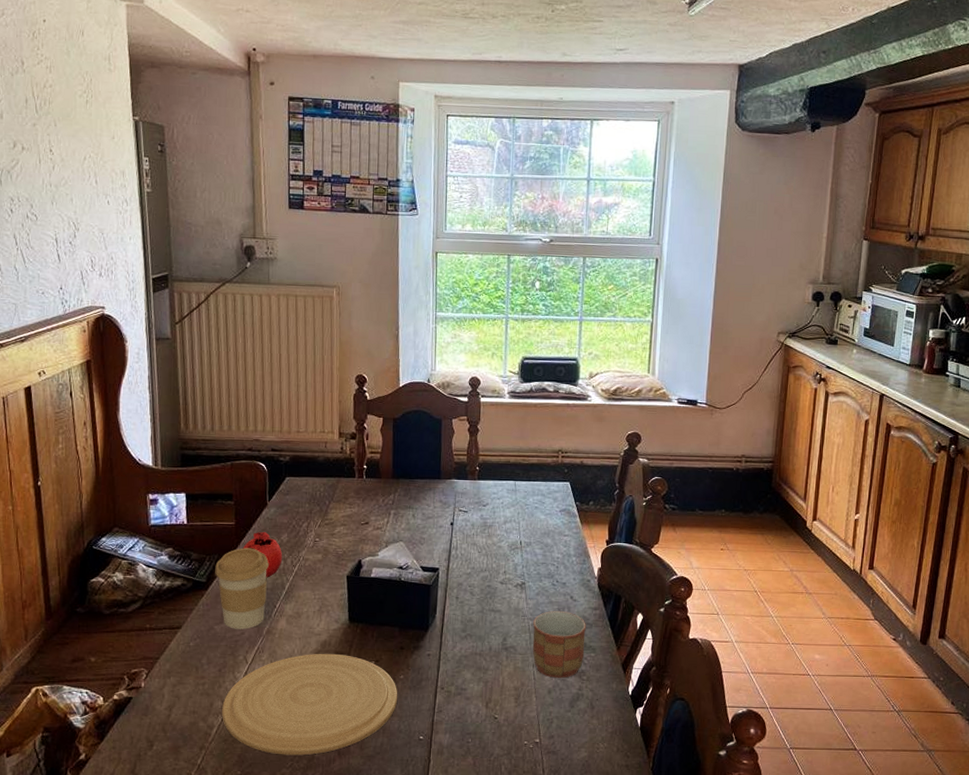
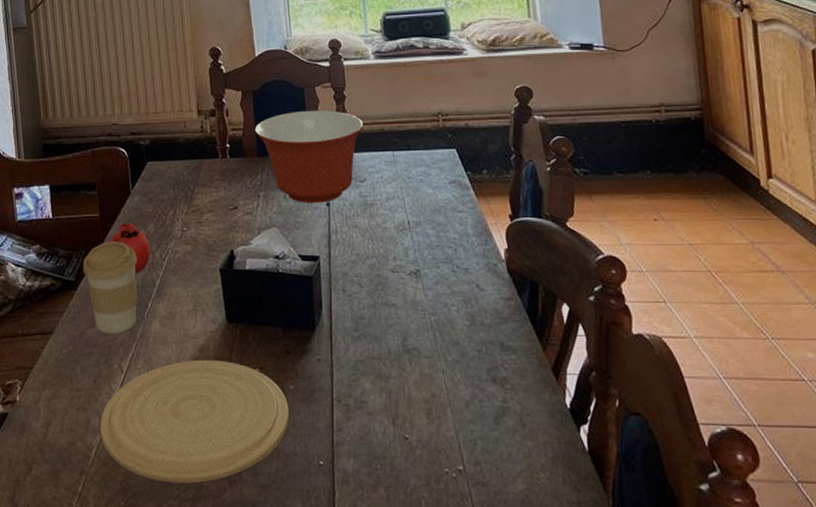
mixing bowl: none [392,440,492,523] -> present [254,110,364,203]
mug: present [532,610,586,678] -> none [436,302,504,387]

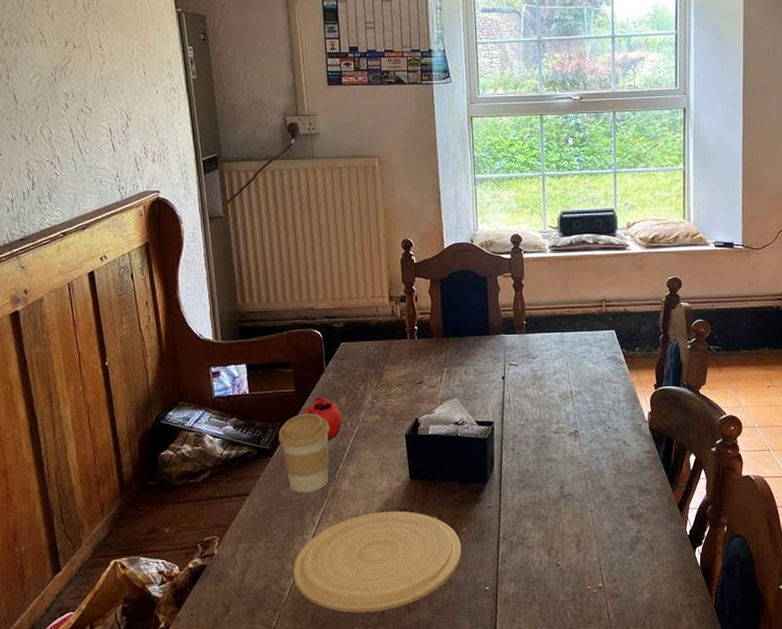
mixing bowl: present [254,110,364,203] -> none [441,296,538,377]

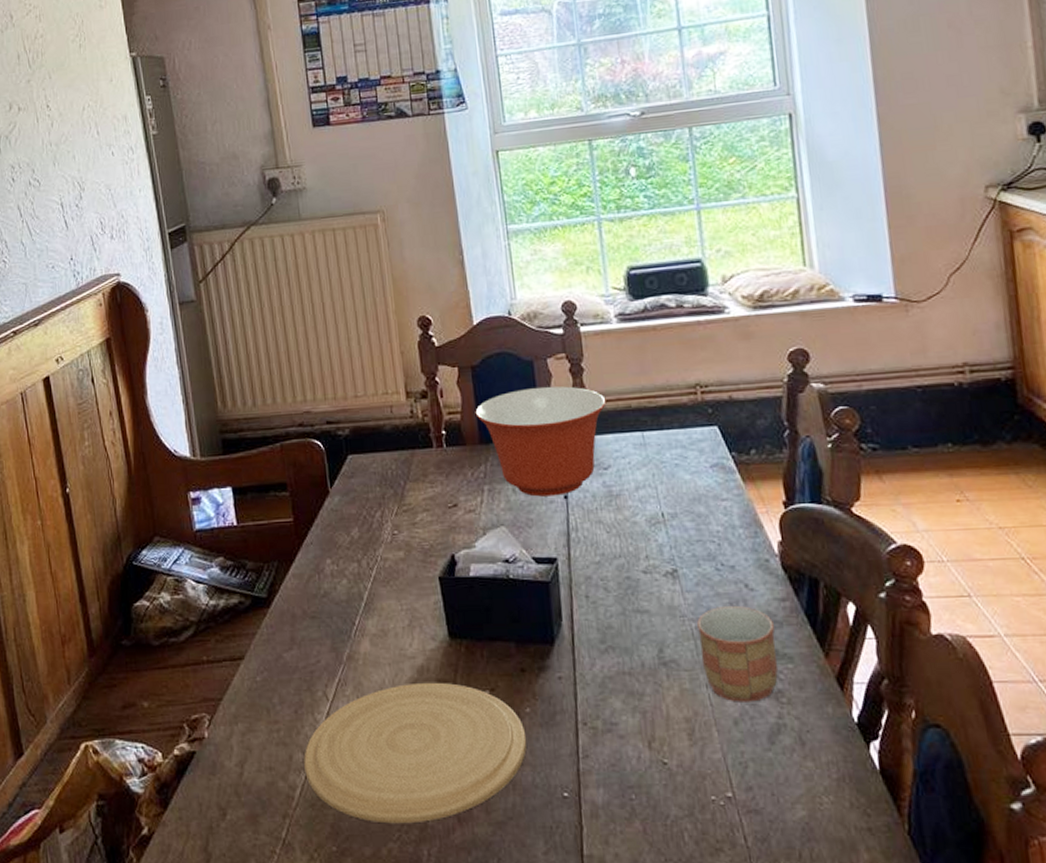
coffee cup: present [278,413,329,493] -> none [276,549,343,656]
fruit: present [303,396,343,441] -> none [306,527,356,587]
mixing bowl: none [441,296,538,377] -> present [475,386,607,497]
mug: none [589,456,641,522] -> present [697,605,778,702]

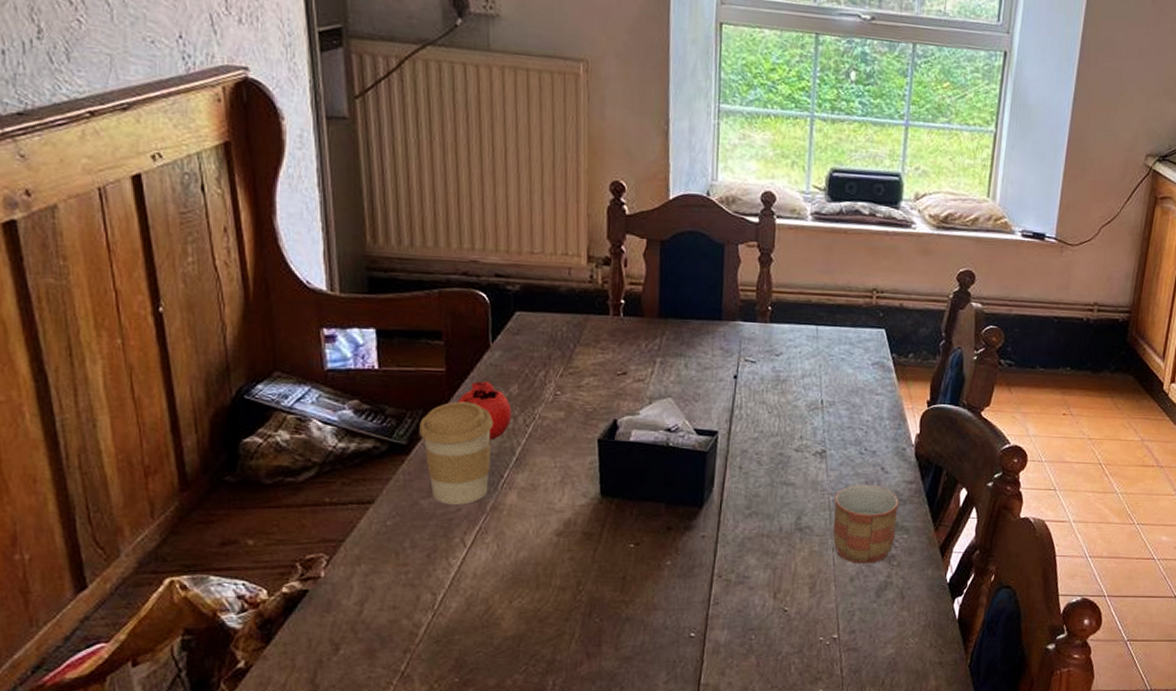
coffee cup: none [276,549,343,656] -> present [419,401,493,505]
plate: present [304,682,527,824] -> none [432,534,664,658]
fruit: none [306,527,356,587] -> present [457,381,512,440]
mixing bowl: present [475,386,607,497] -> none [658,270,789,375]

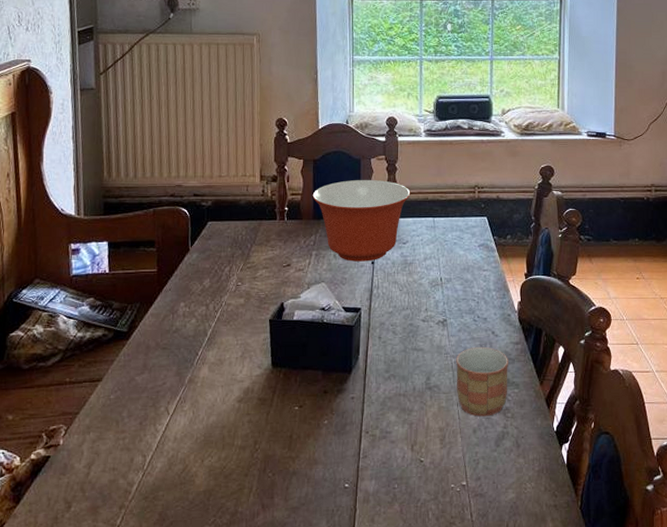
coffee cup: present [419,401,493,505] -> none [136,295,191,379]
fruit: present [457,381,512,440] -> none [164,277,205,325]
mixing bowl: none [658,270,789,375] -> present [312,179,411,262]

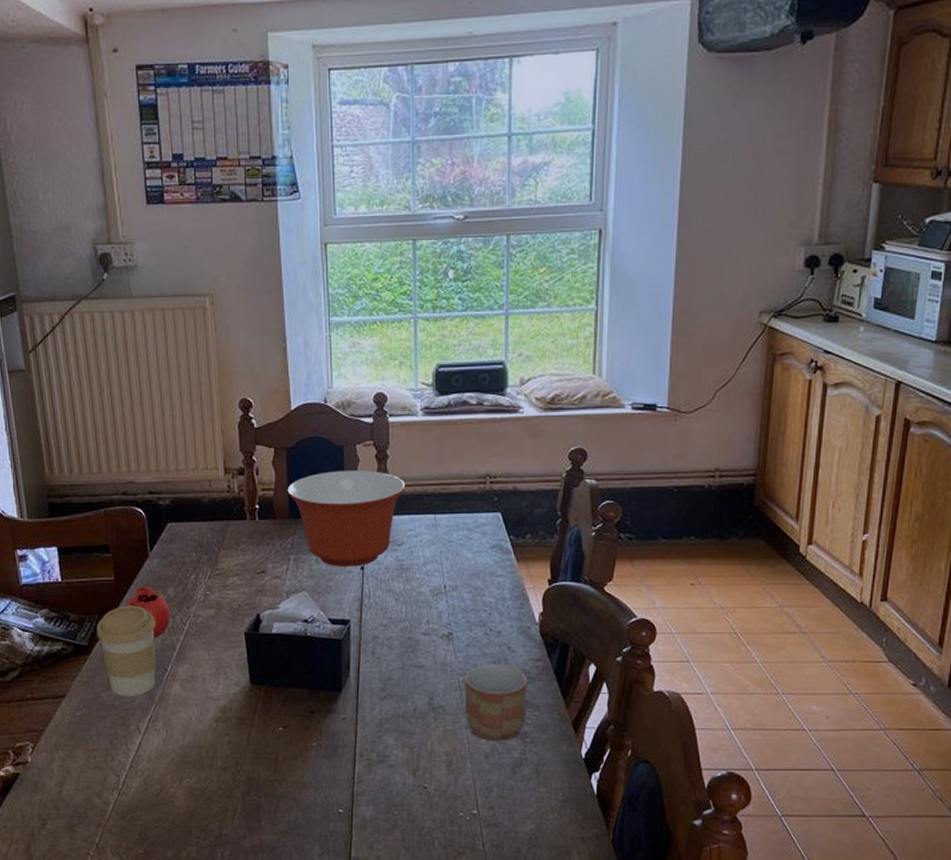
coffee cup: none [136,295,191,379] -> present [96,605,156,696]
fruit: none [164,277,205,325] -> present [125,586,171,638]

